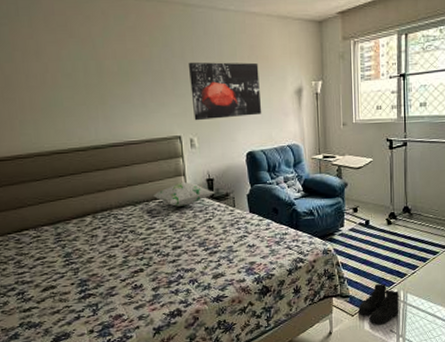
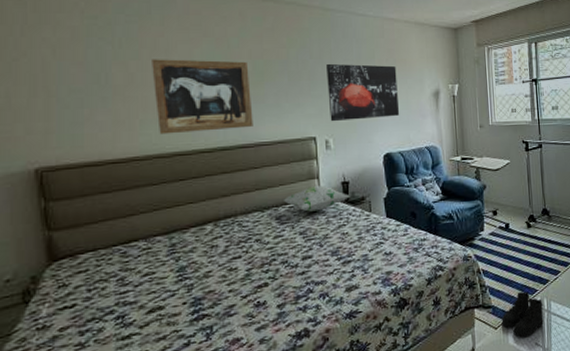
wall art: none [24,61,122,134] -> present [152,59,254,135]

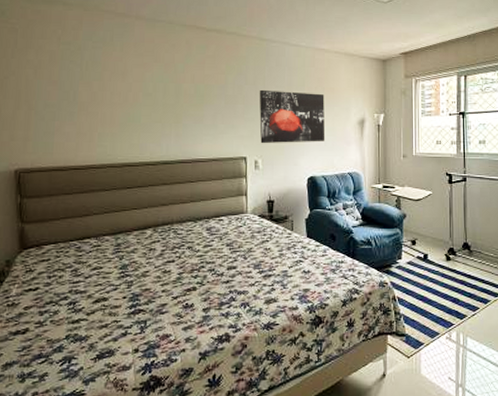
wall art: present [152,59,254,135] -> none [110,80,193,147]
decorative pillow: present [283,185,350,212] -> none [213,202,274,226]
boots: present [501,291,544,338] -> none [415,323,459,370]

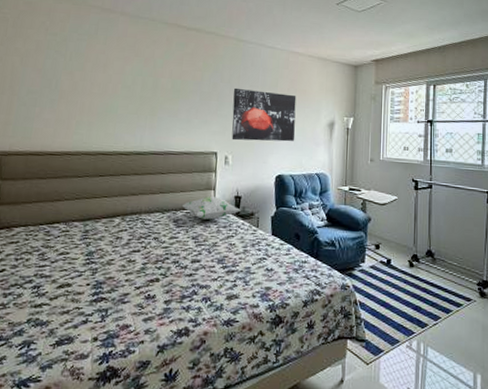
decorative pillow: none [213,202,274,226] -> present [181,196,241,220]

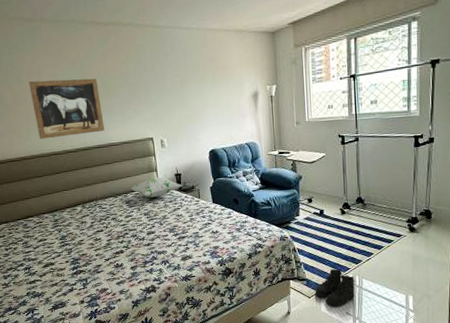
wall art: none [89,71,168,137] -> present [29,78,105,139]
wall art: present [231,88,297,142] -> none [158,72,223,125]
boots: none [374,330,420,380] -> present [315,268,356,307]

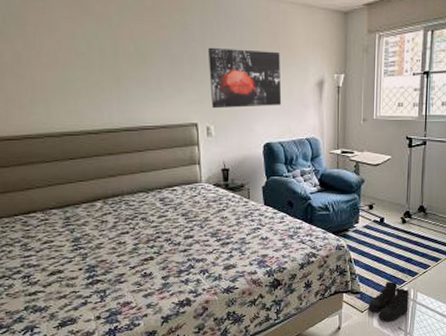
wall art: present [29,78,105,139] -> none [36,37,137,114]
decorative pillow: present [130,177,182,198] -> none [166,171,230,196]
wall art: none [158,72,223,125] -> present [207,47,282,109]

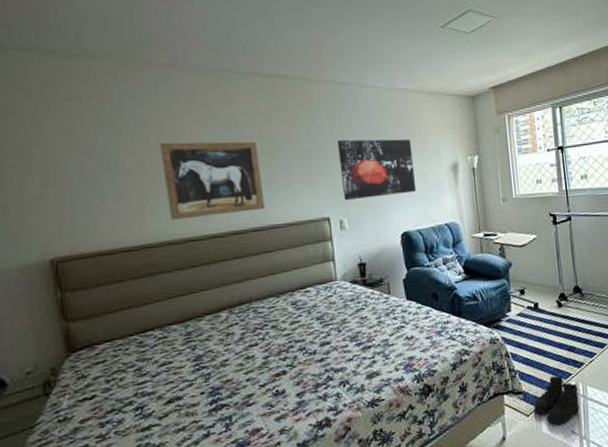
wall art: none [36,37,137,114] -> present [160,141,265,220]

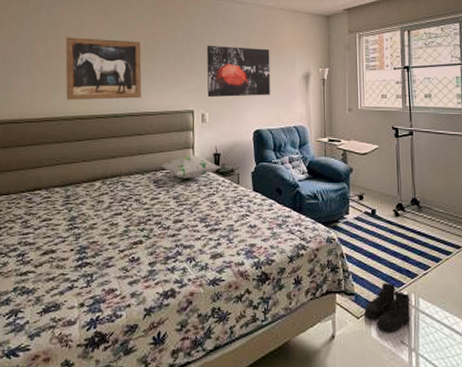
decorative pillow: none [298,268,368,296] -> present [161,155,221,179]

